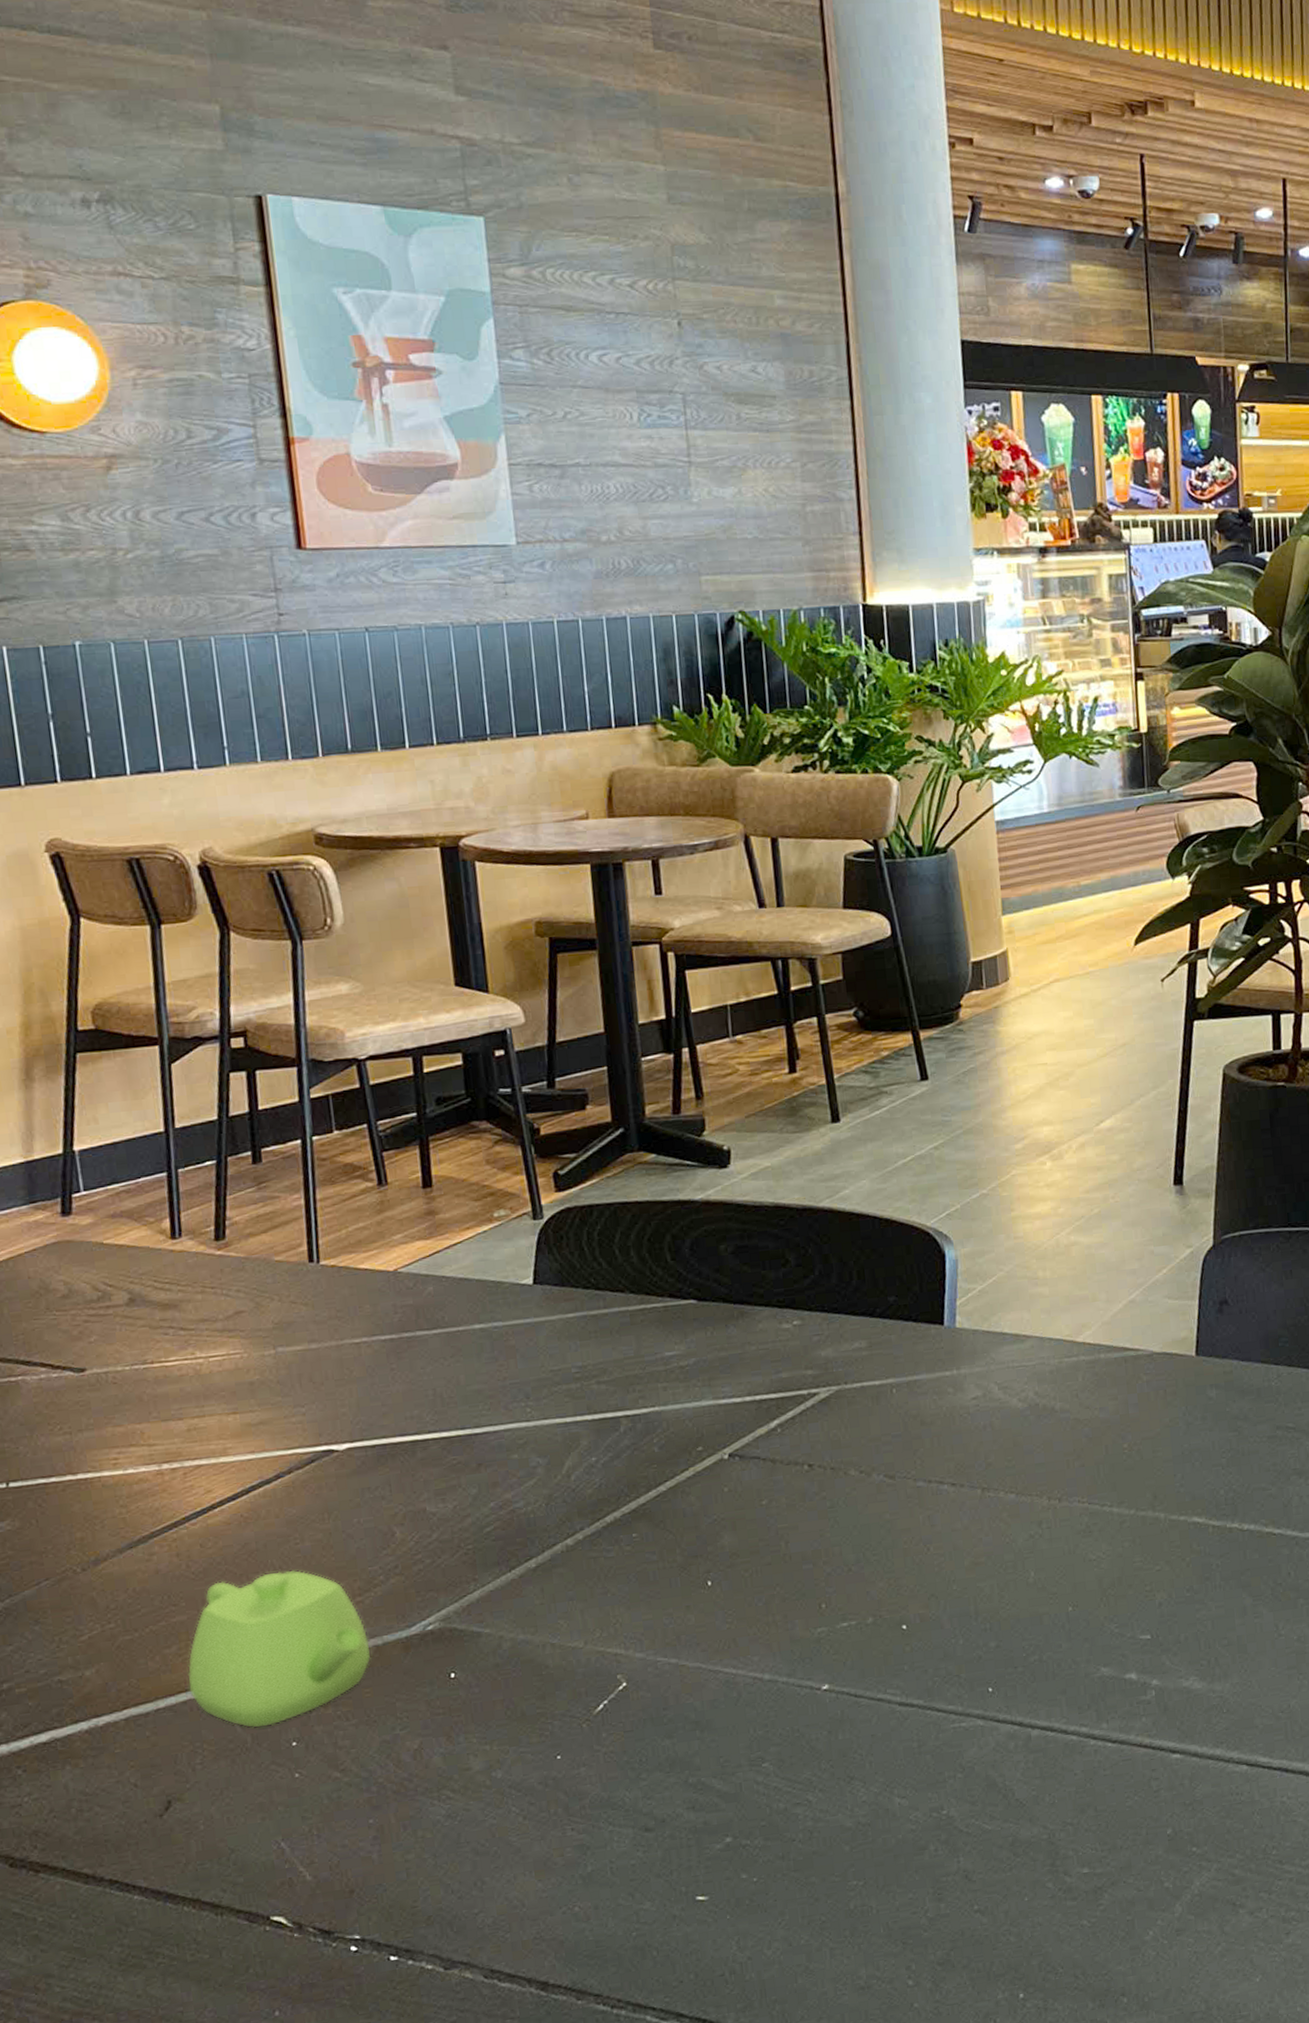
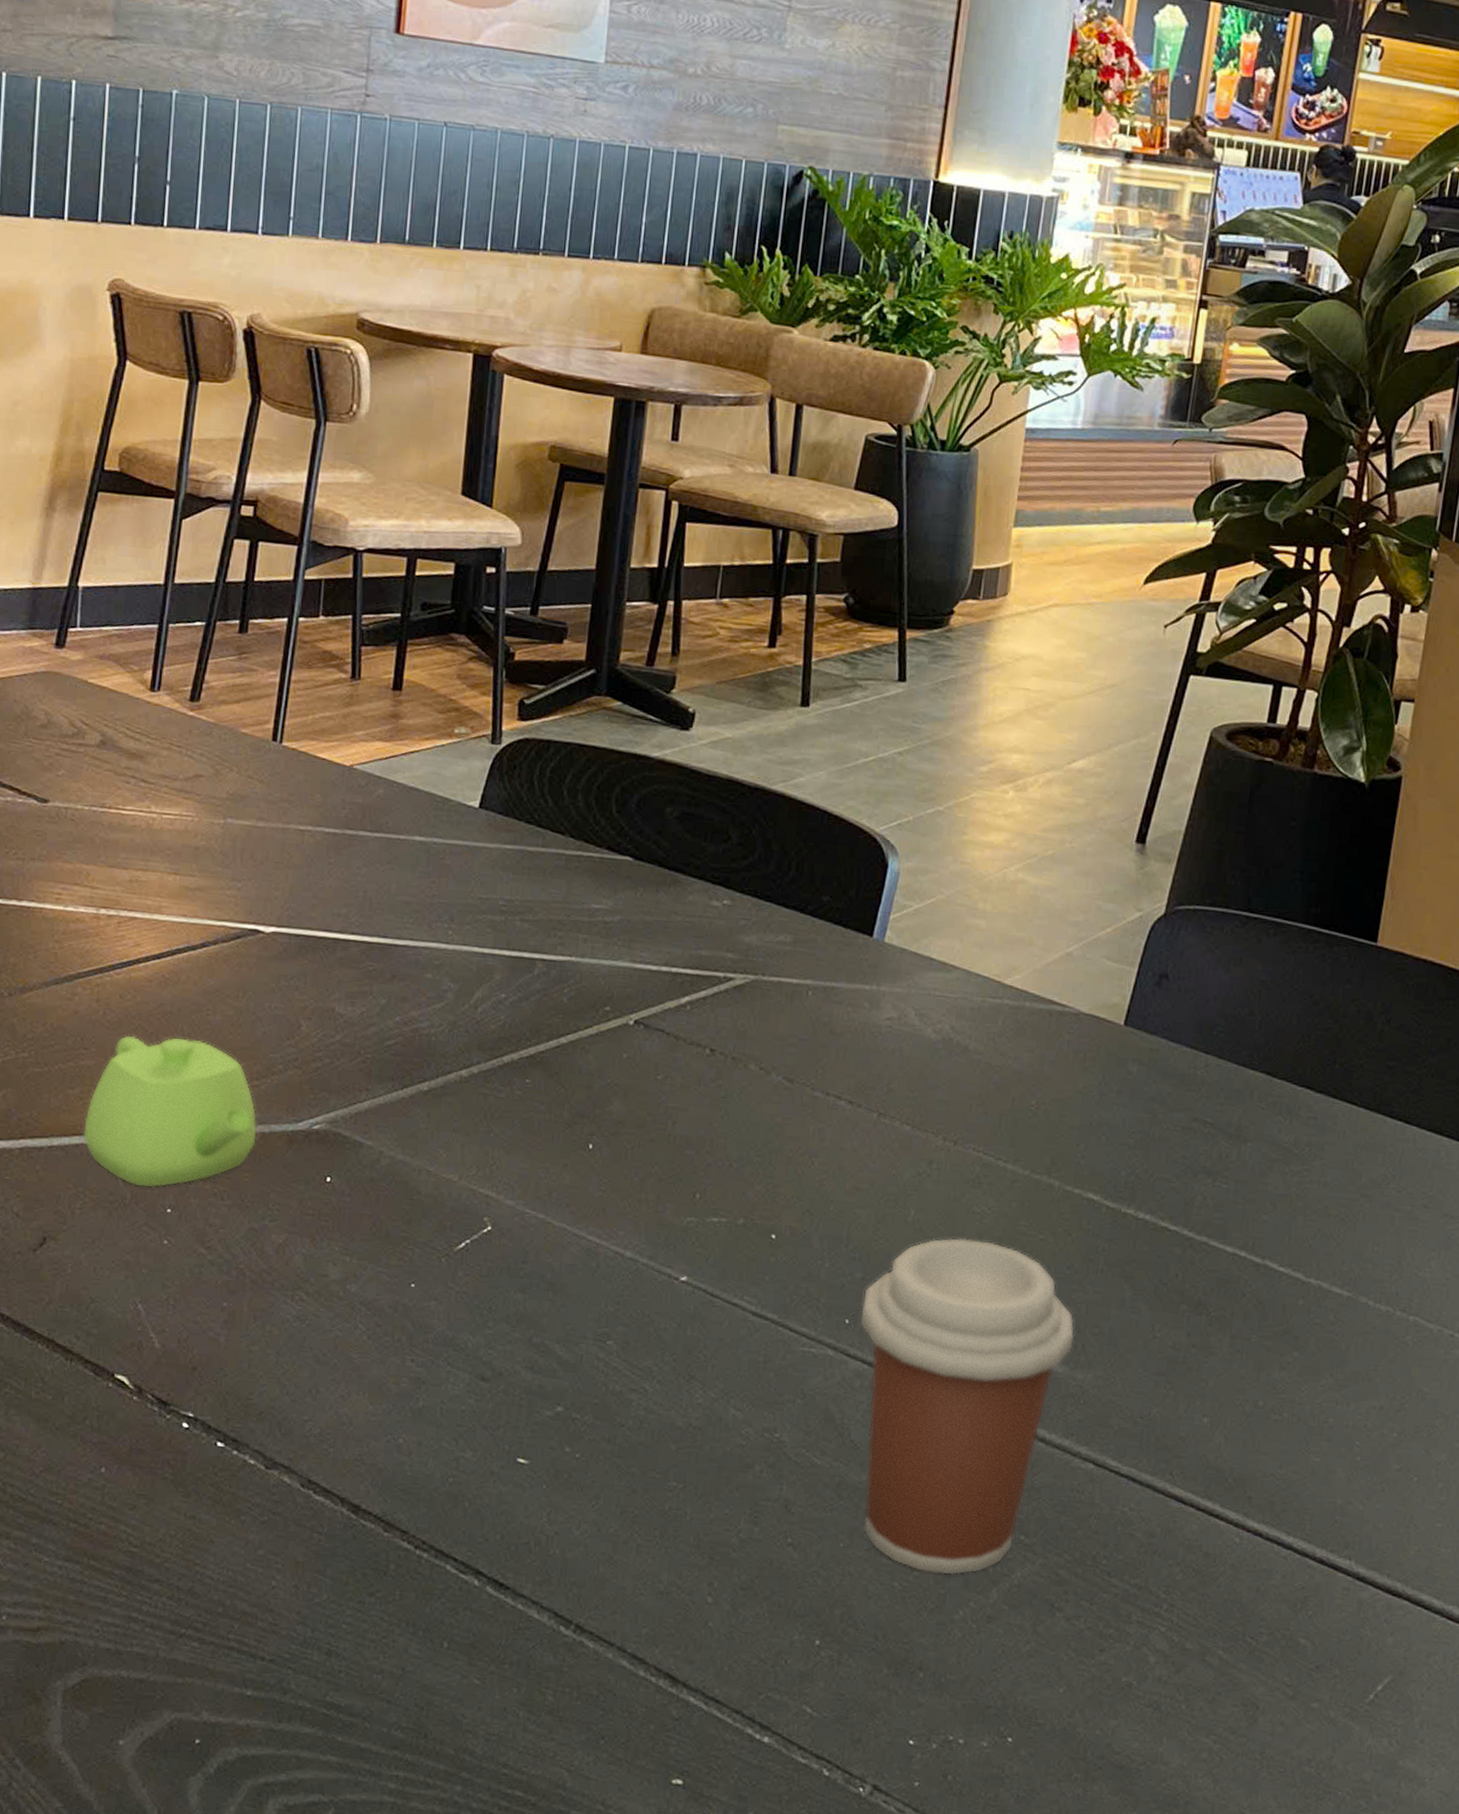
coffee cup: none [1001,1583,1207,1904] -> present [861,1237,1074,1575]

